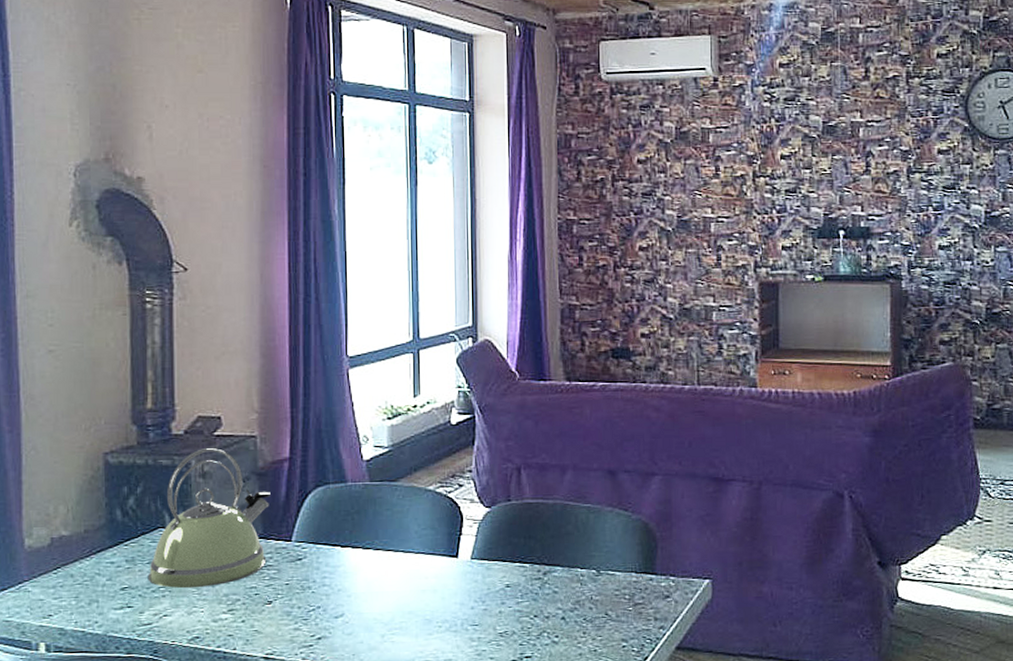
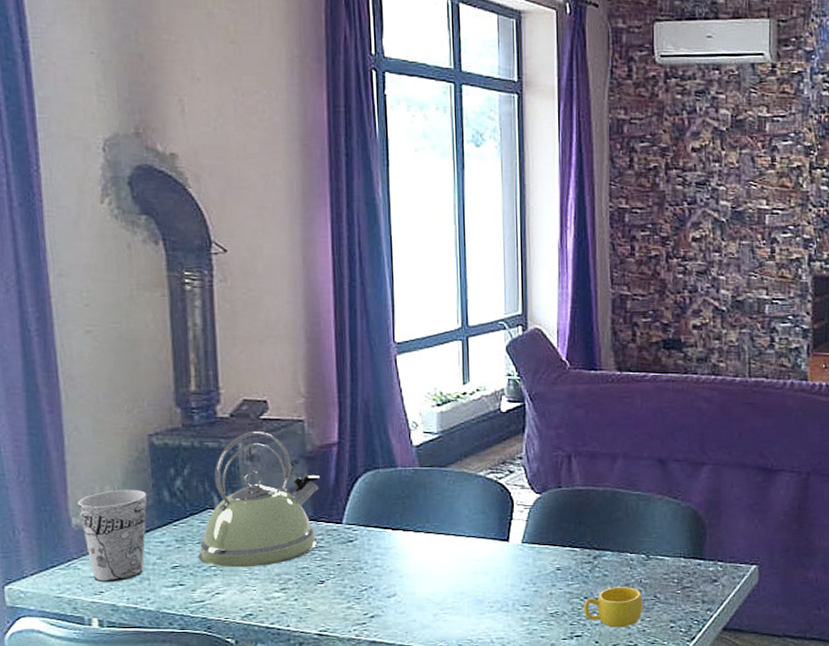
cup: none [31,509,99,606] -> present [77,489,147,583]
cup: none [534,604,594,648] -> present [584,587,643,628]

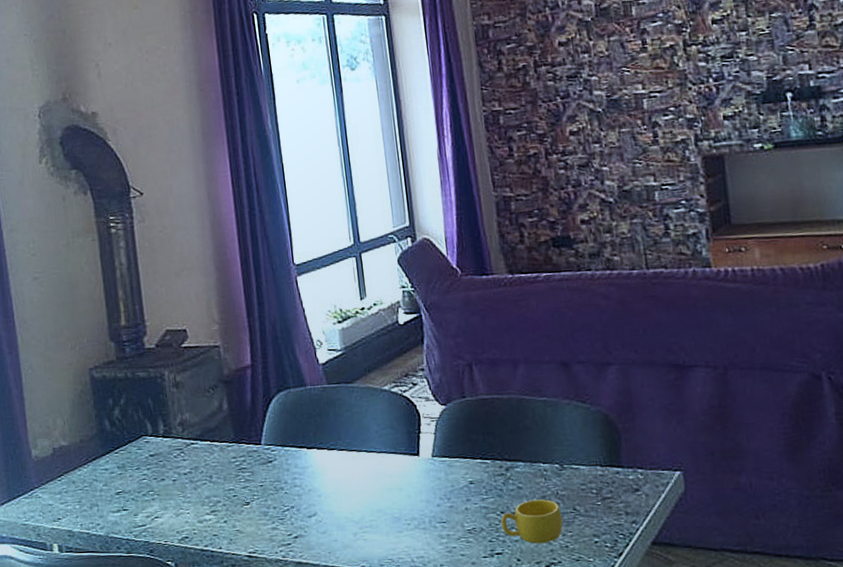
cup: present [77,489,147,583] -> none [35,420,93,510]
kettle: present [198,431,320,568] -> none [137,359,241,492]

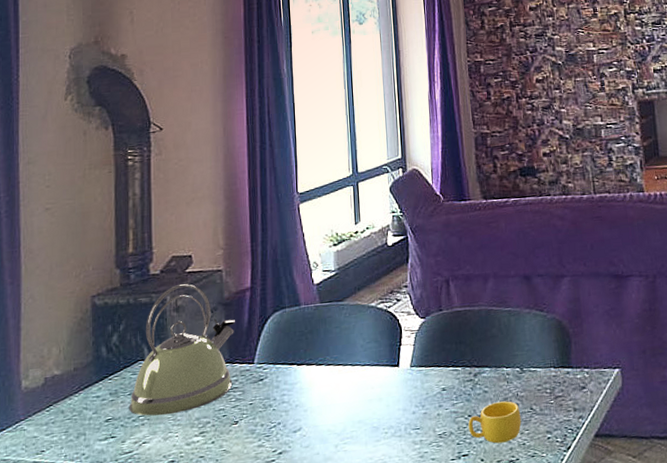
kettle: none [137,359,241,492] -> present [129,283,235,416]

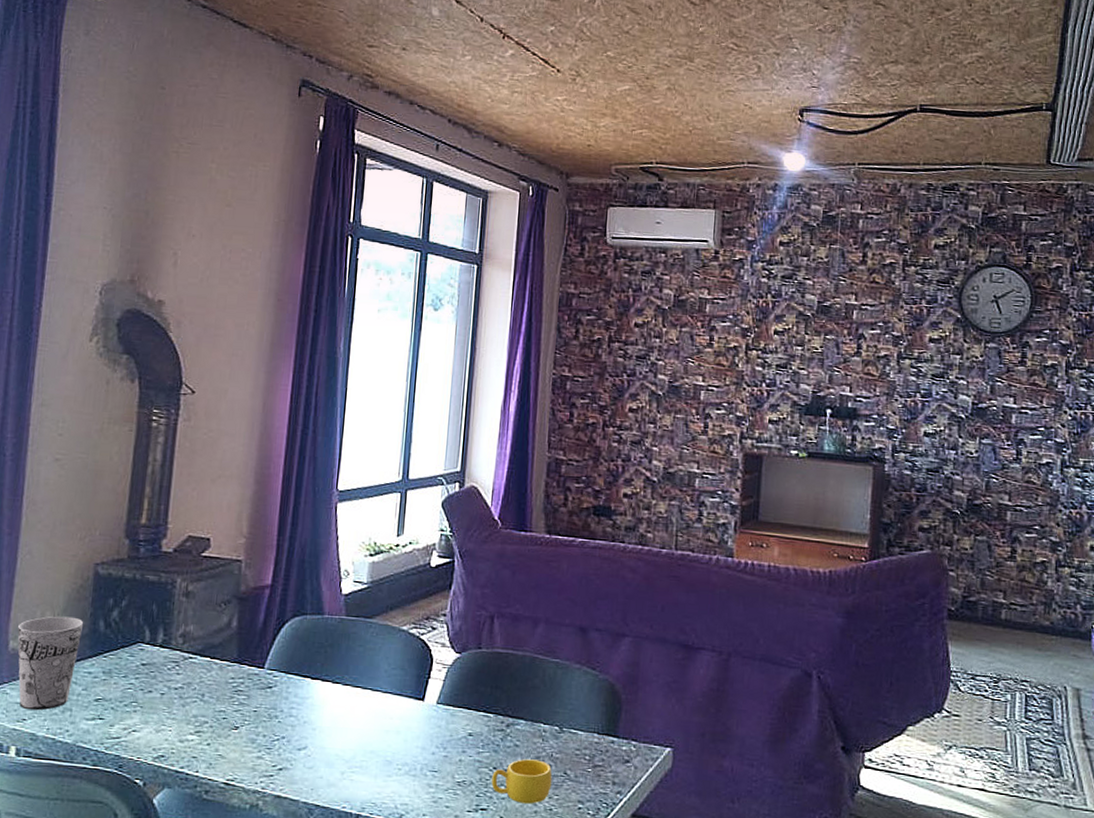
cup: none [27,348,87,442] -> present [17,616,83,711]
kettle: present [129,283,235,416] -> none [121,567,249,706]

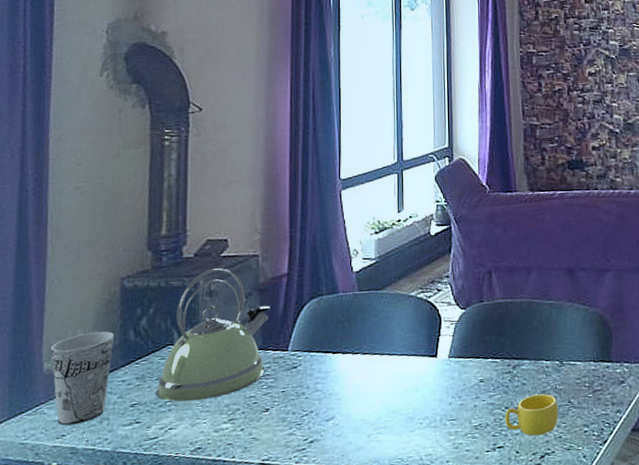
kettle: none [121,567,249,706] -> present [156,268,270,402]

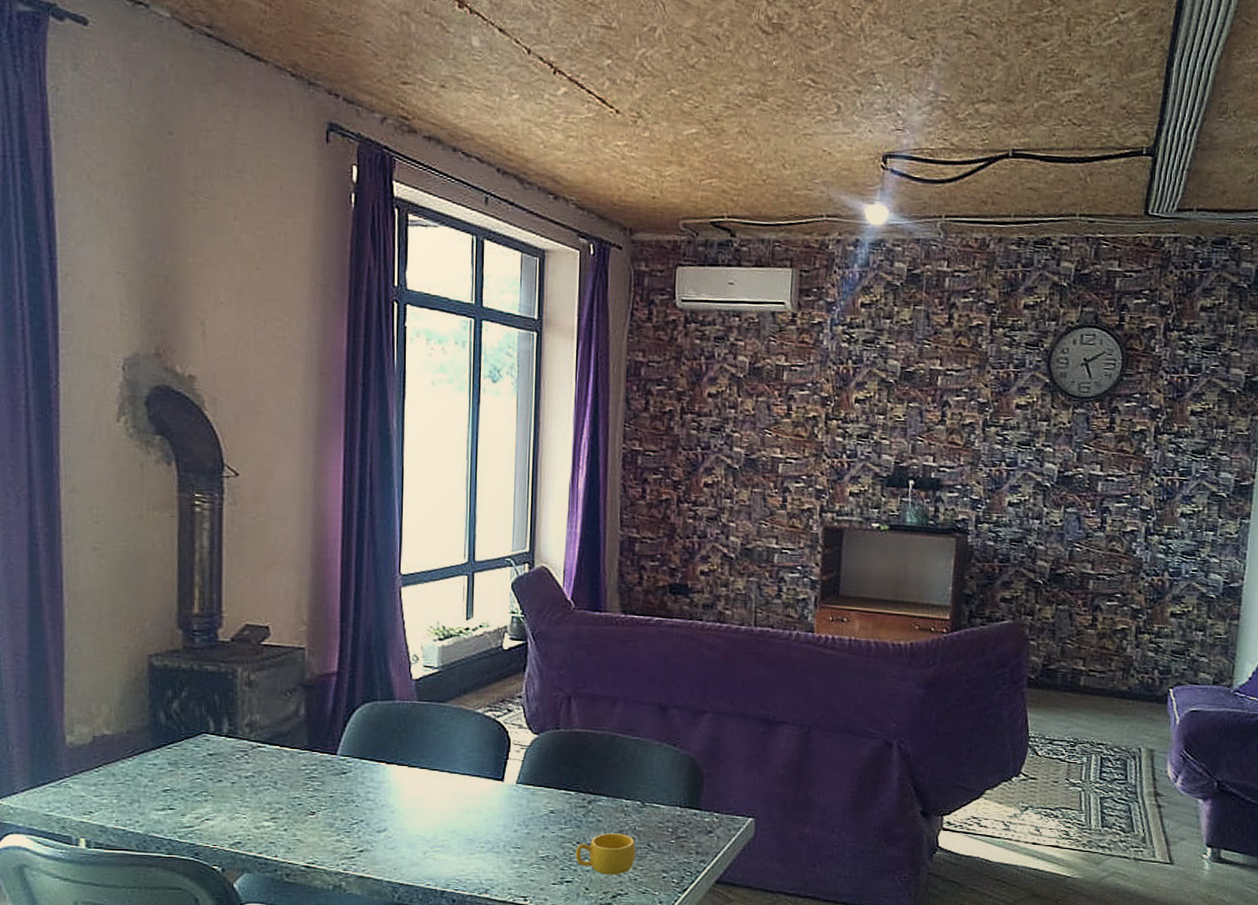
cup: present [50,331,113,426] -> none [72,709,142,803]
kettle: present [156,268,270,402] -> none [190,656,317,795]

